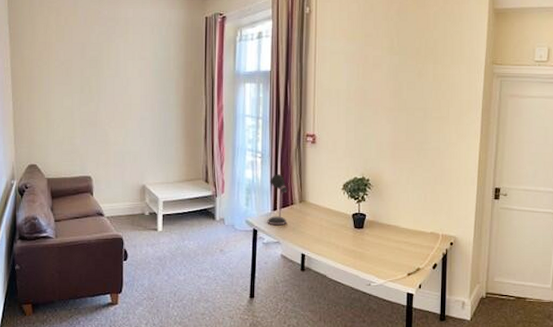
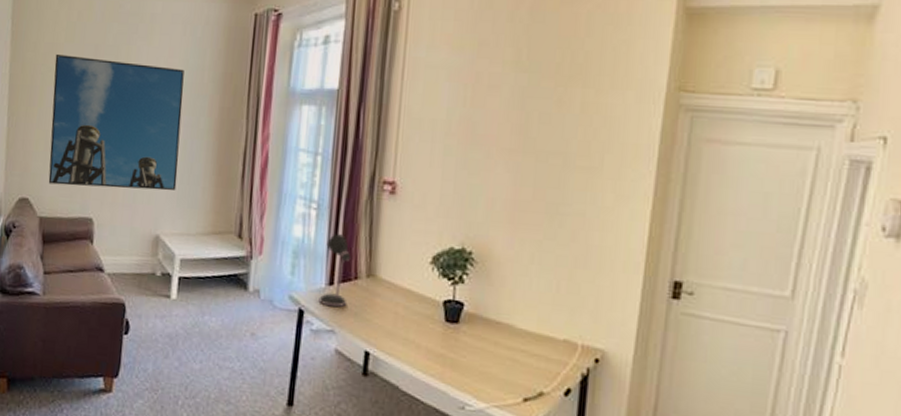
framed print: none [49,51,156,153] -> present [48,53,184,191]

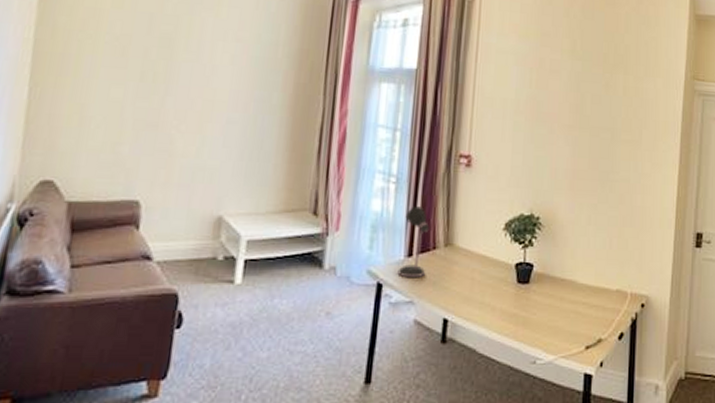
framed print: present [48,53,184,191] -> none [82,20,256,169]

